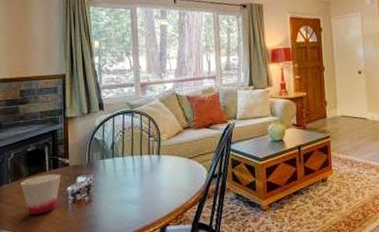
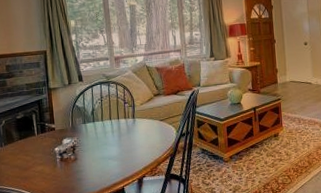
cup: present [21,173,61,216] -> none [13,136,49,173]

